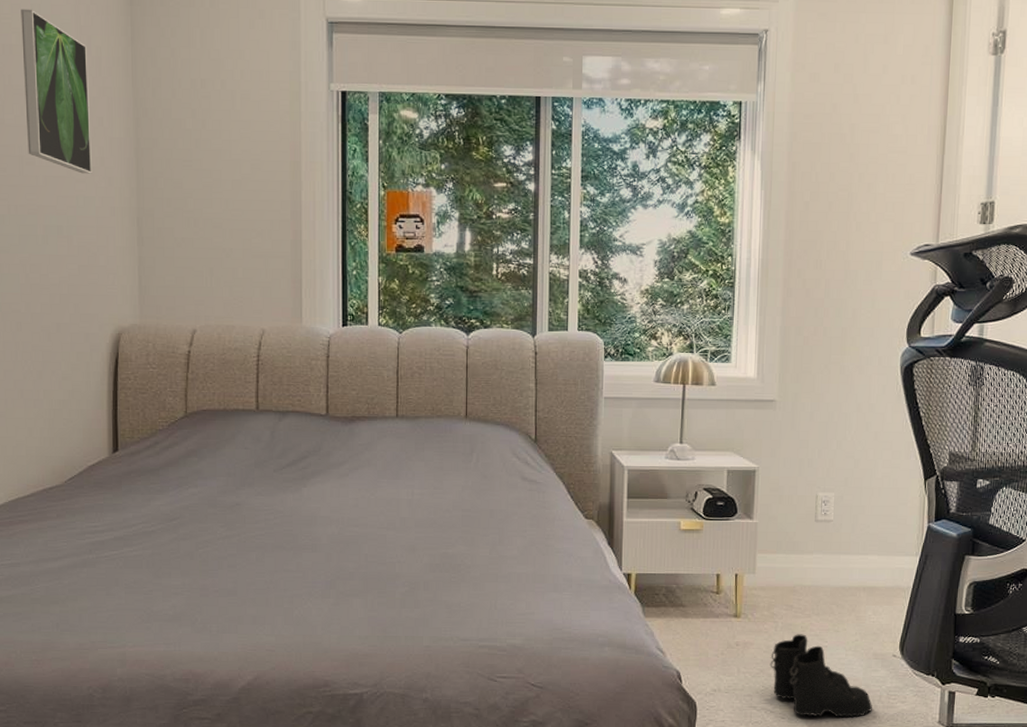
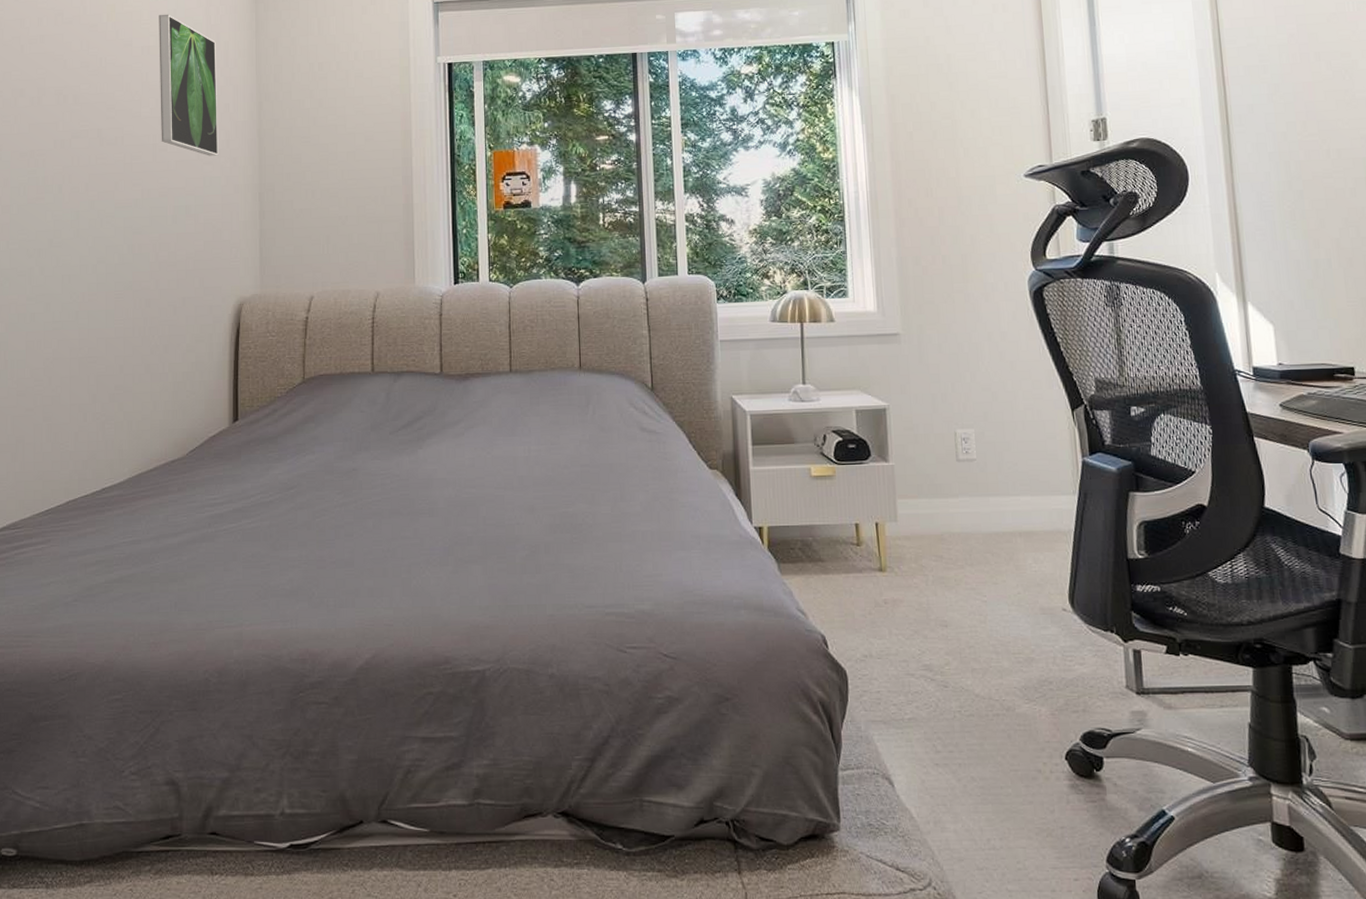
boots: present [770,634,872,718] -> none [924,588,1047,685]

